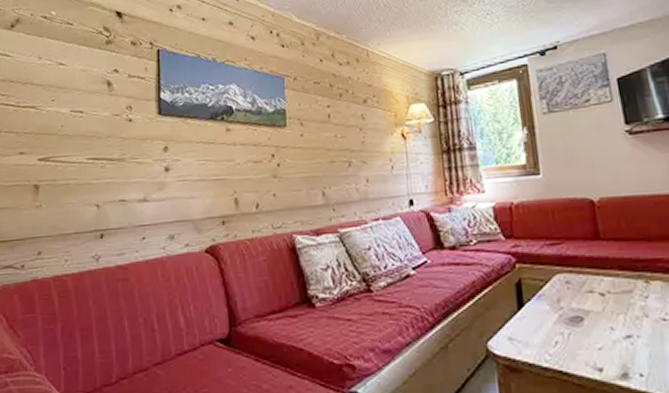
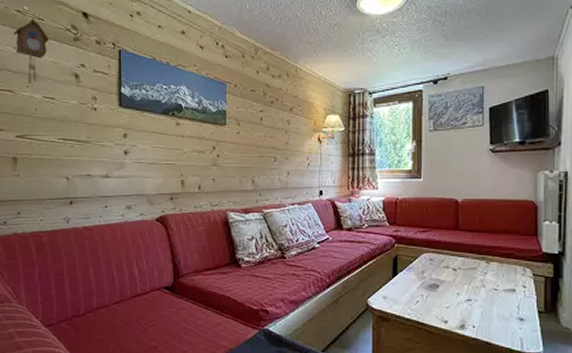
cuckoo clock: none [38,24,79,98] -> present [13,19,50,85]

